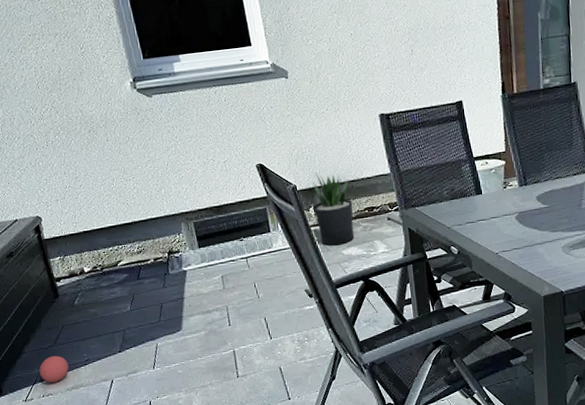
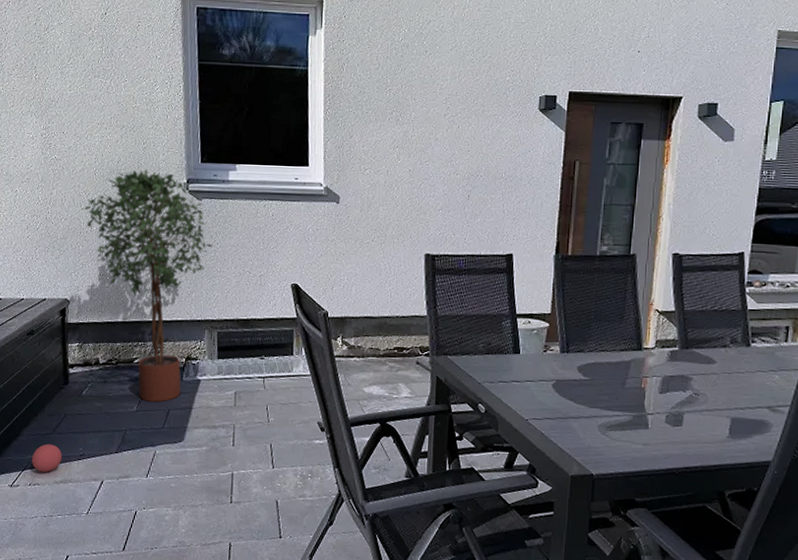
potted tree: none [32,75,173,300] -> present [81,170,214,402]
planter: present [311,173,354,246] -> none [341,302,383,382]

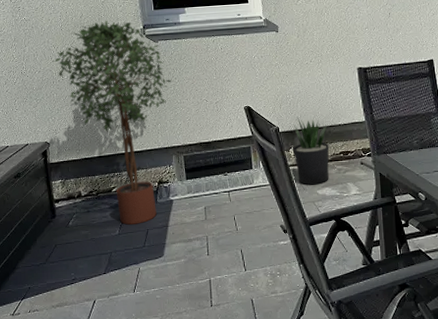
ball: present [31,443,62,472] -> none [29,273,56,299]
planter: none [341,302,383,382] -> present [293,117,330,185]

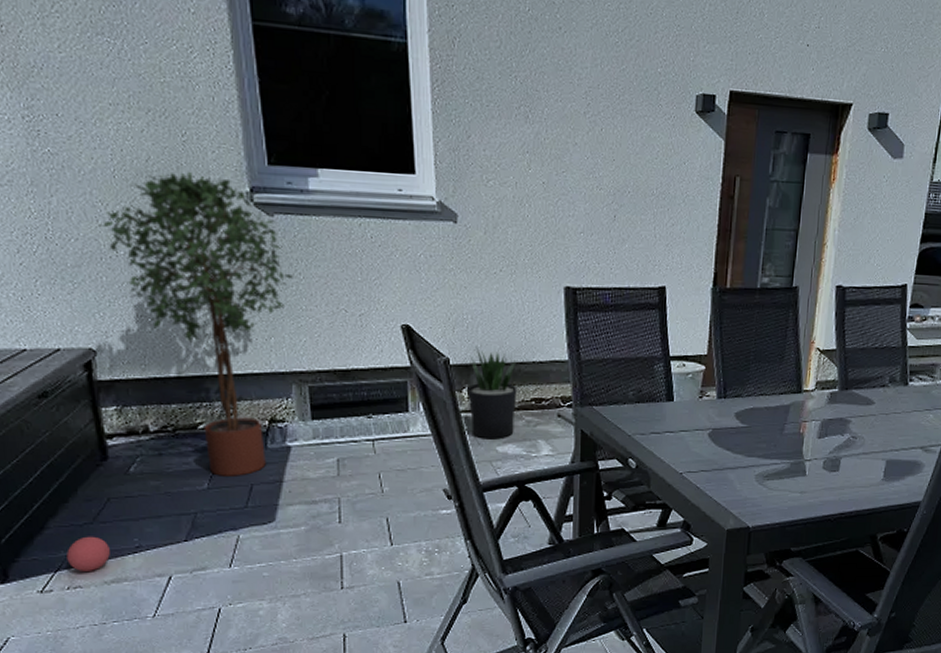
ball: none [29,273,56,299] -> present [66,536,110,571]

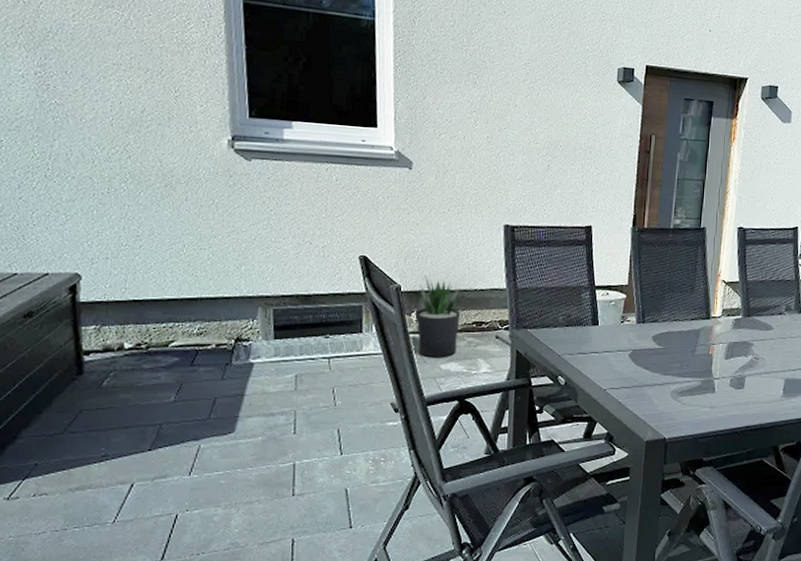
ball: present [66,536,110,571] -> none [36,445,77,479]
potted tree: present [99,172,295,476] -> none [94,122,266,390]

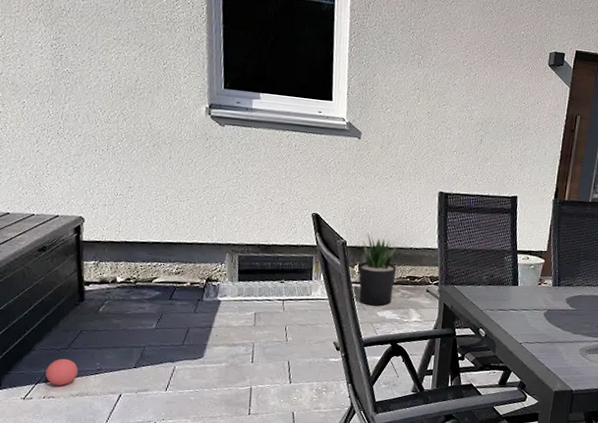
ball: none [36,445,77,479] -> present [45,358,78,386]

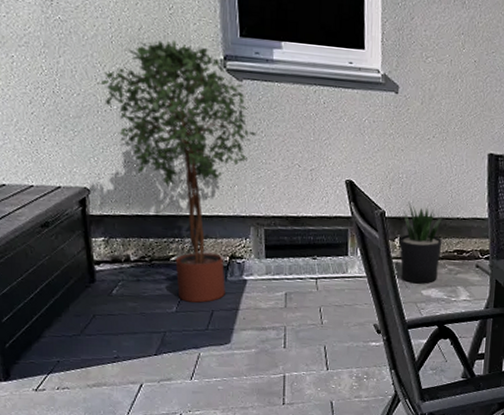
ball: present [45,358,78,386] -> none [58,346,93,376]
potted tree: none [97,90,236,321] -> present [97,40,257,303]

